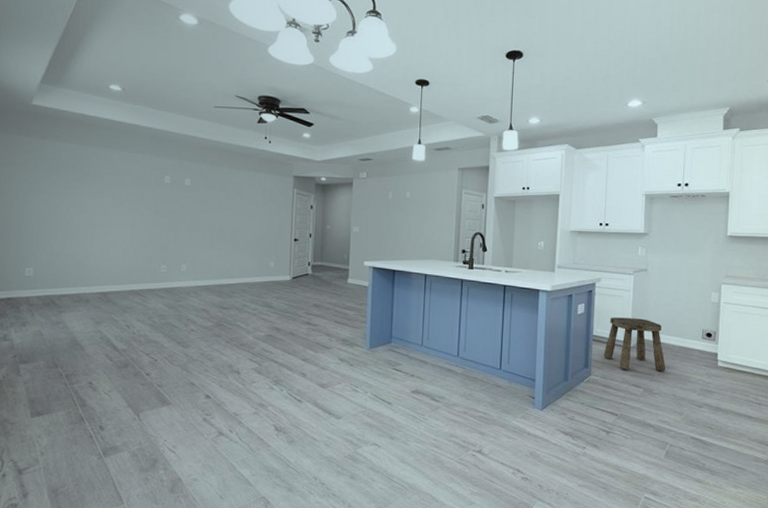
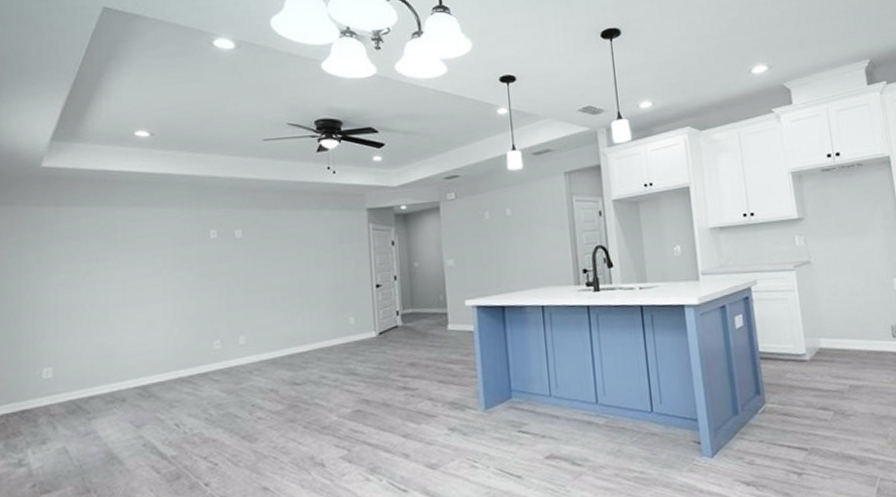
stool: present [603,317,666,372] -> none [776,322,857,390]

